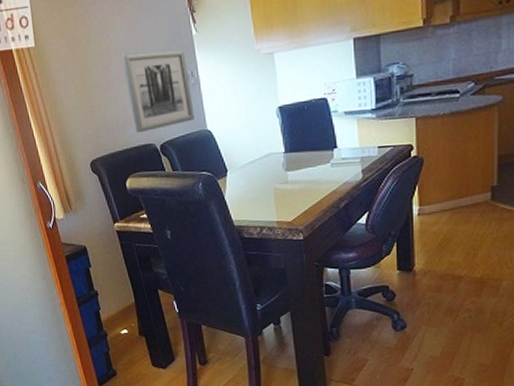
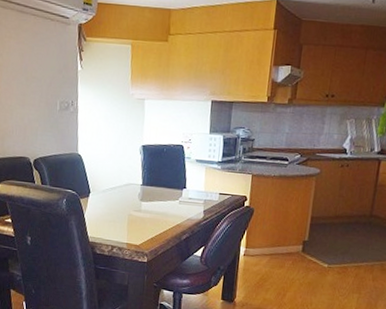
wall art: present [122,50,195,134] -> none [11,74,69,146]

